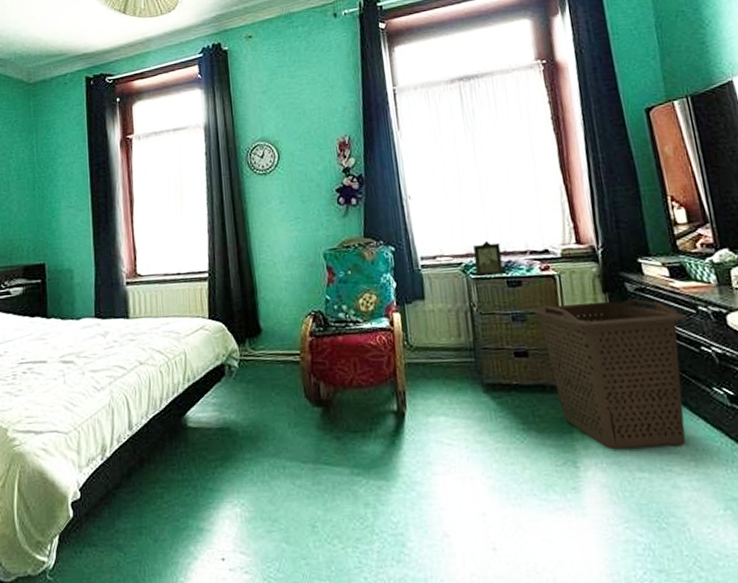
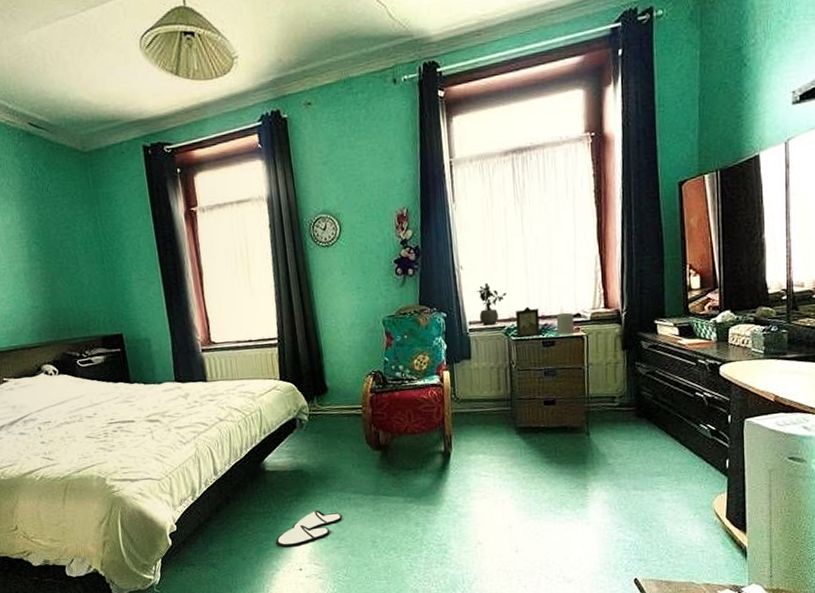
slippers: none [195,480,275,528] -> present [276,510,342,548]
potted plant: none [428,213,462,262] -> present [477,282,507,326]
candle: none [517,248,550,275] -> present [552,312,580,336]
laundry basket: present [532,298,687,450] -> none [561,354,688,475]

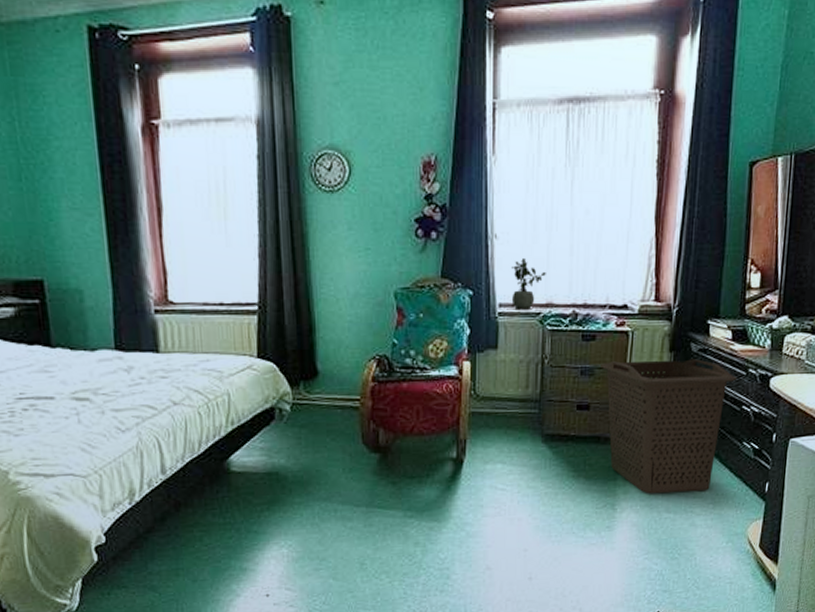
slippers: present [276,510,342,548] -> none [238,523,324,568]
photo frame: present [515,306,540,339] -> none [552,291,581,329]
candle: present [552,312,580,336] -> none [593,302,625,329]
laundry basket: none [561,354,688,475] -> present [601,359,738,494]

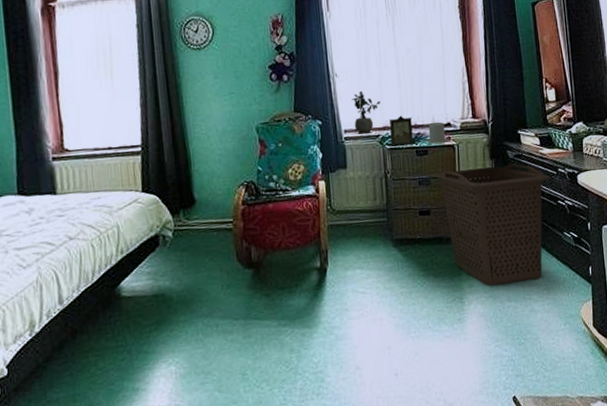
photo frame: none [552,291,581,329] -> present [390,115,414,148]
candle: none [593,302,625,329] -> present [424,121,451,145]

